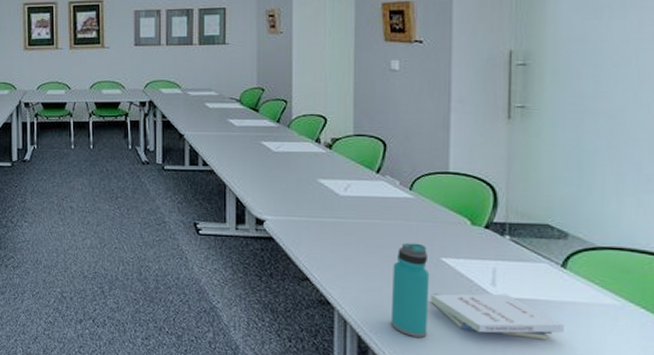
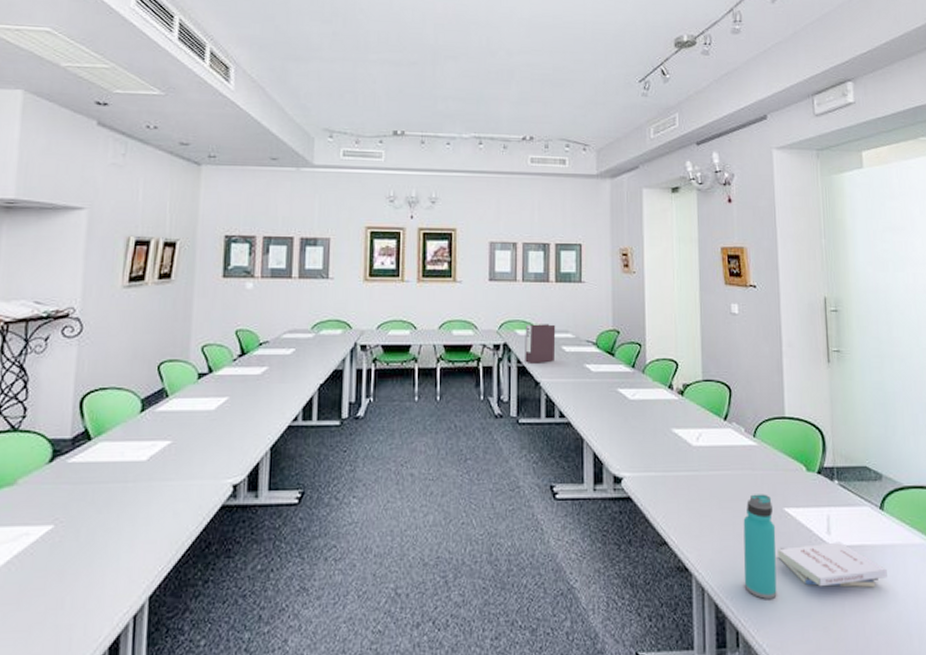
binder: none [169,83,199,118] -> present [525,324,556,363]

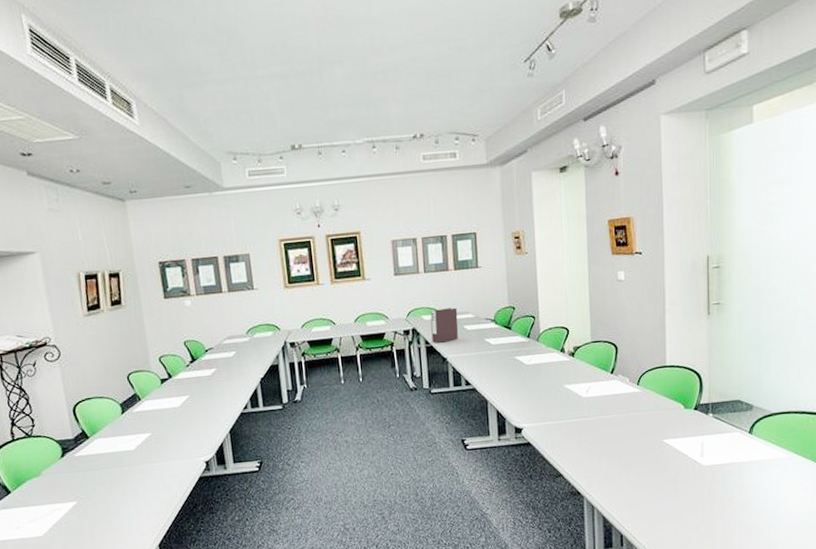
water bottle: present [743,494,777,599] -> none [627,430,656,510]
books: present [778,542,887,588] -> none [657,462,752,498]

